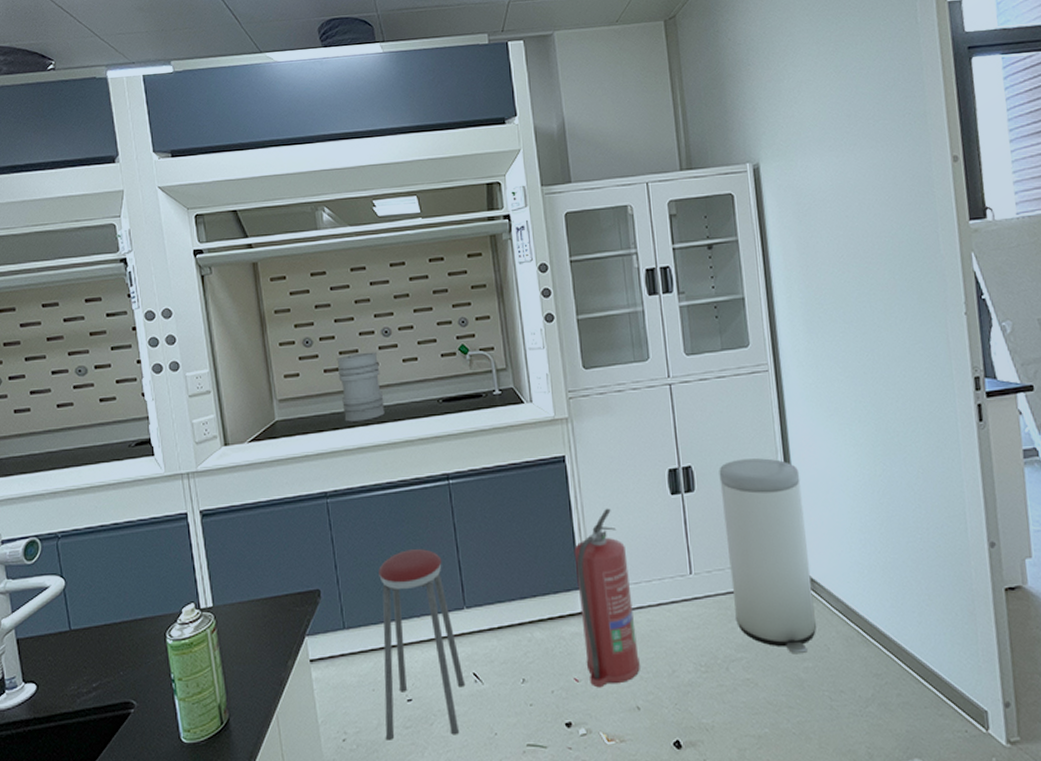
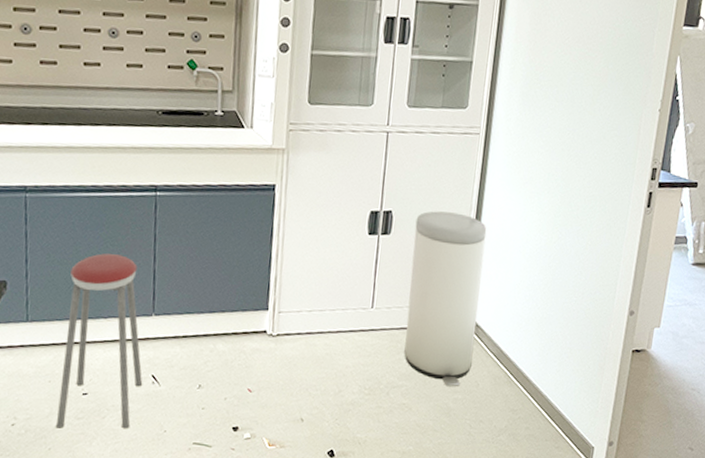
container: present [336,352,385,422] -> none [55,49,101,121]
fire extinguisher: present [574,508,640,688] -> none [261,239,317,399]

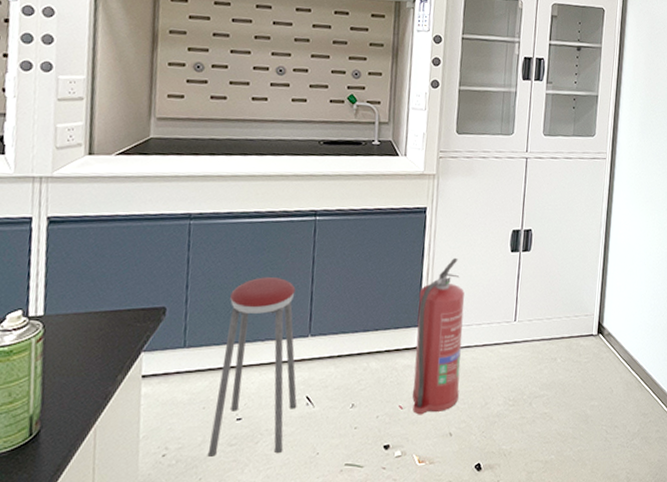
fire extinguisher: none [261,239,317,399] -> present [412,257,465,415]
pedal bin: present [404,211,487,387] -> none [545,228,615,395]

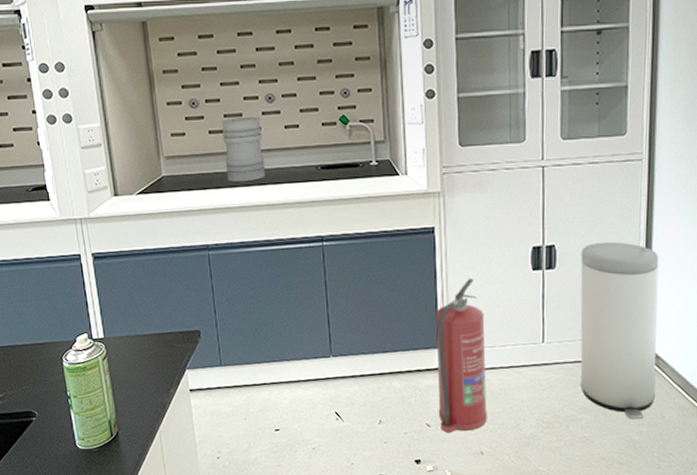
music stool: present [208,277,297,457] -> none [254,302,328,462]
container: none [223,85,269,151] -> present [221,117,265,182]
pedal bin: none [545,228,615,395] -> present [580,242,659,420]

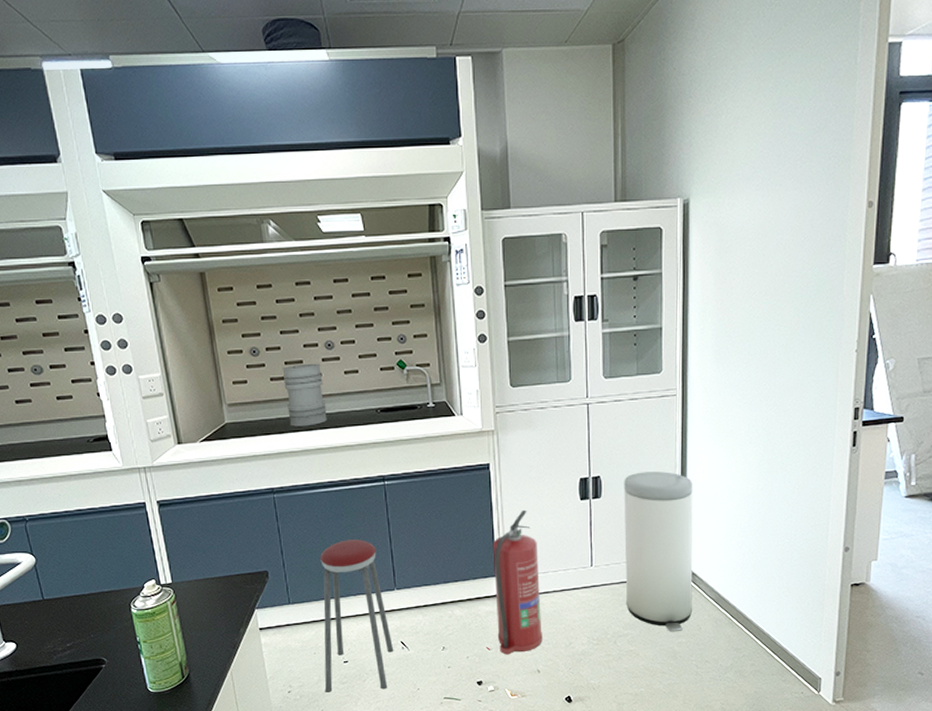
music stool: none [254,302,328,462] -> present [320,540,394,692]

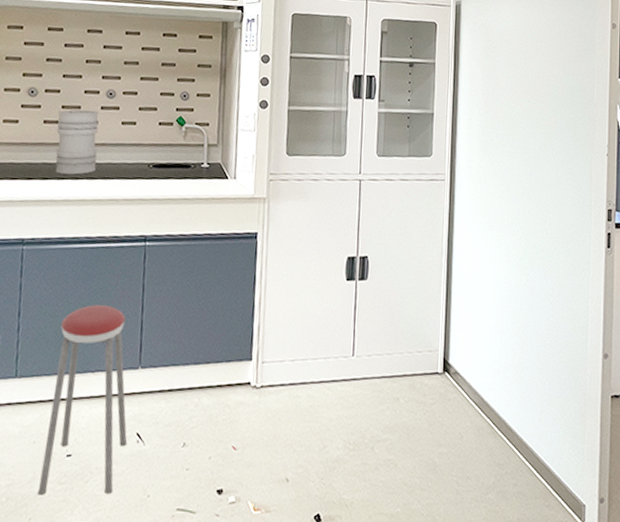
fire extinguisher: present [492,509,542,655] -> none [245,286,299,457]
pedal bin: present [624,471,693,632] -> none [386,255,459,440]

